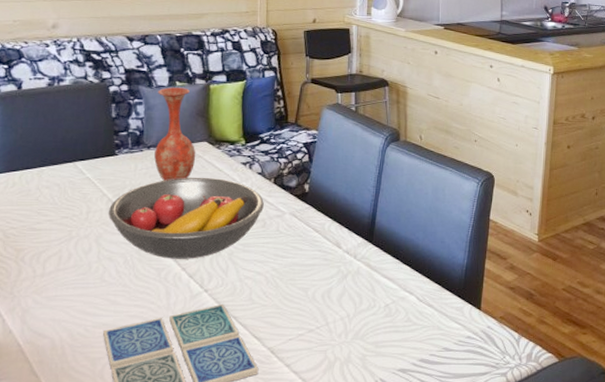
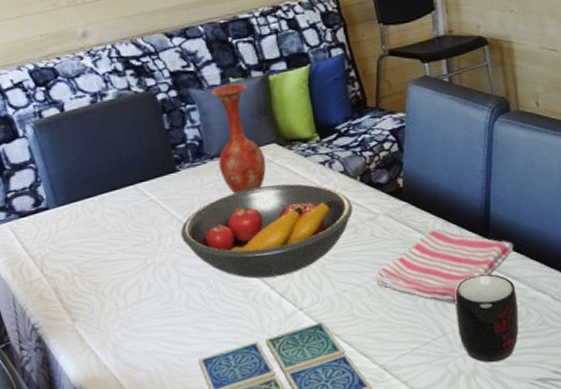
dish towel: none [275,230,392,297] -> present [375,229,514,304]
mug: none [338,273,390,352] -> present [455,274,519,363]

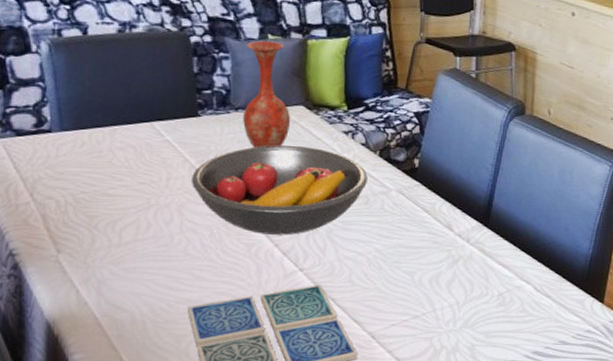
dish towel: present [375,229,514,304] -> none [378,211,509,283]
mug: present [455,274,519,363] -> none [446,259,505,342]

